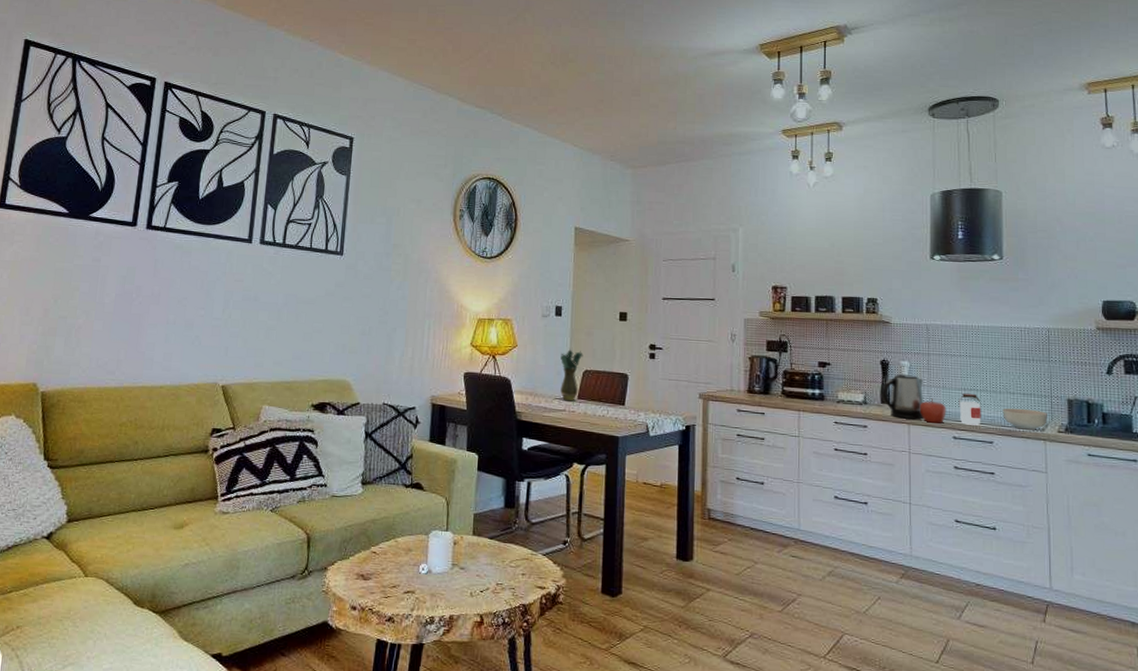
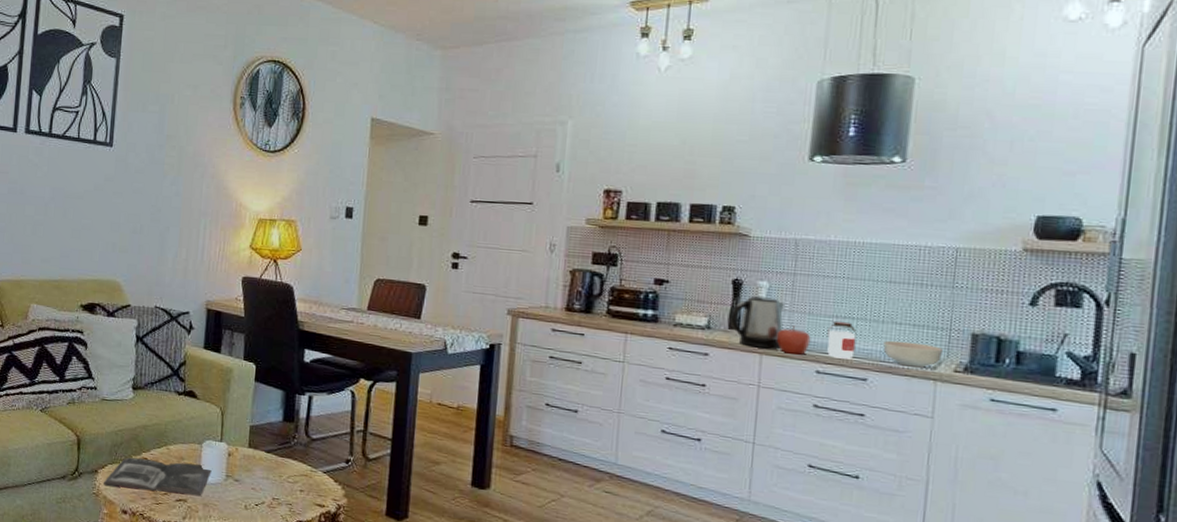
magazine: none [333,552,438,586] -> present [104,457,212,496]
vase: present [560,348,583,402] -> none [348,254,376,313]

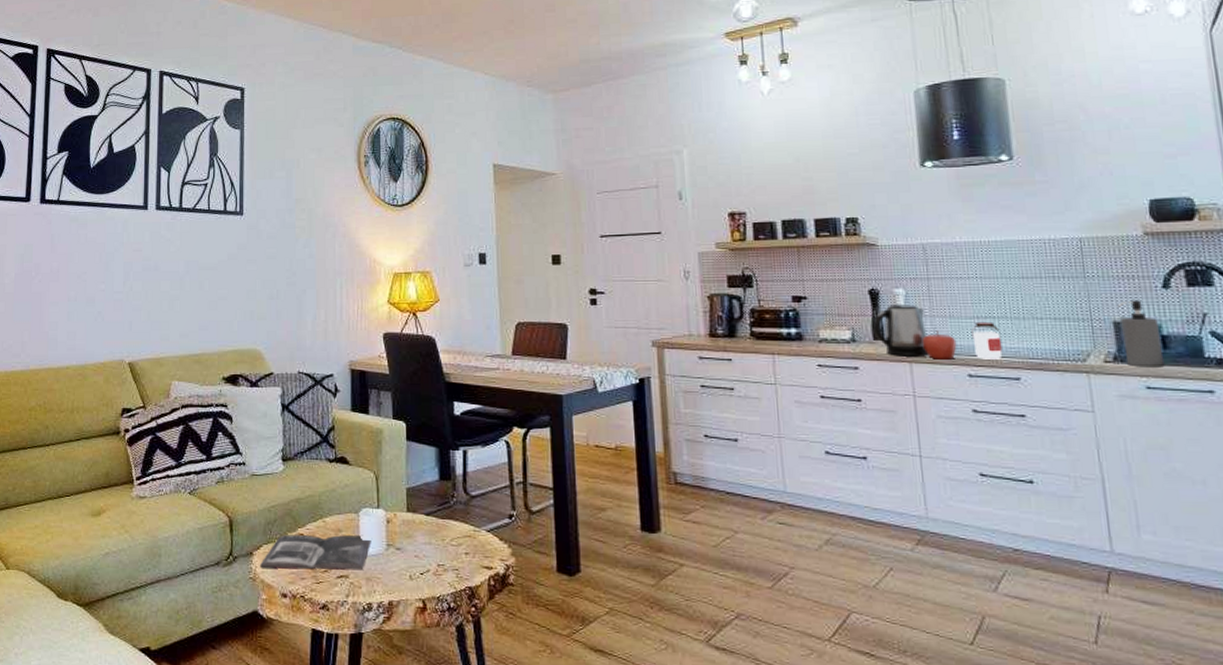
bowl: present [883,340,943,369] -> none [1028,336,1089,363]
soap dispenser: none [976,314,1017,383] -> present [1117,300,1165,369]

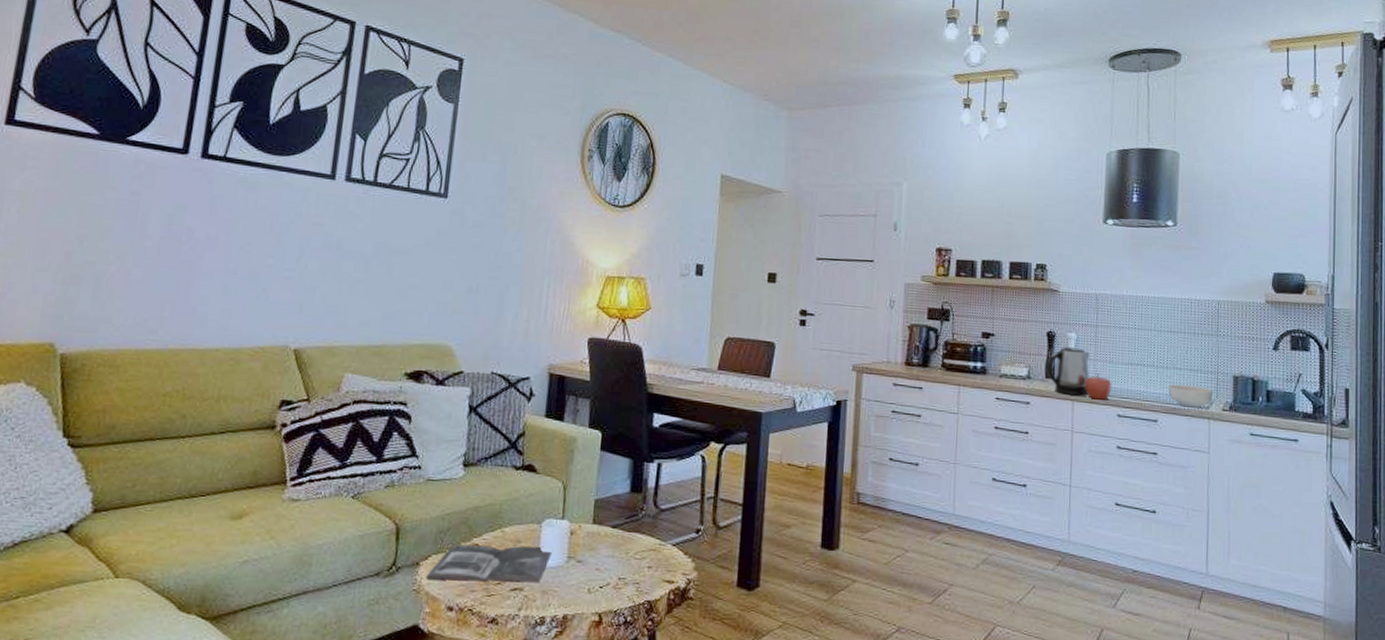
jar: present [971,321,1003,360] -> none [1125,368,1148,403]
bowl: none [1028,336,1089,363] -> present [1168,384,1213,409]
soap dispenser: present [1117,300,1165,369] -> none [1238,358,1267,419]

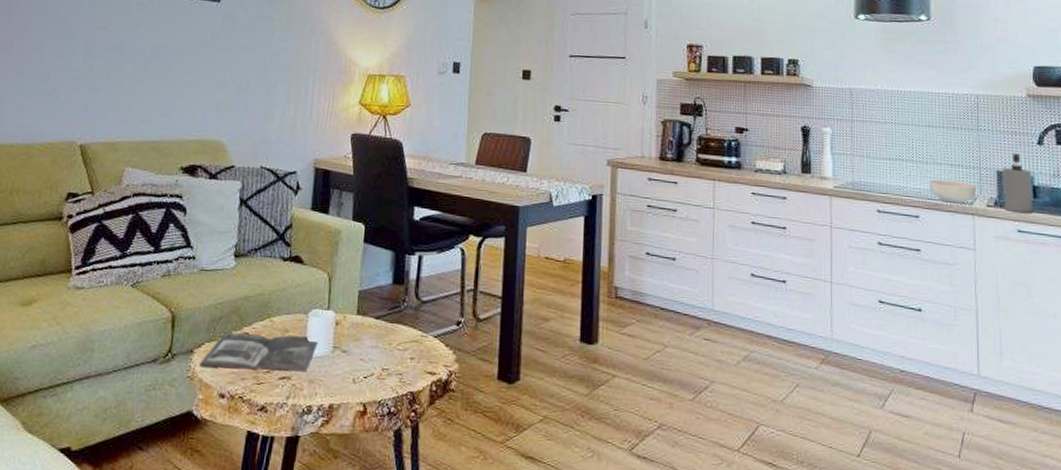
kettle: present [1046,346,1090,397] -> none [802,141,847,192]
fruit: present [1084,373,1112,401] -> none [842,168,870,196]
soap dispenser: none [1238,358,1267,419] -> present [1001,153,1034,215]

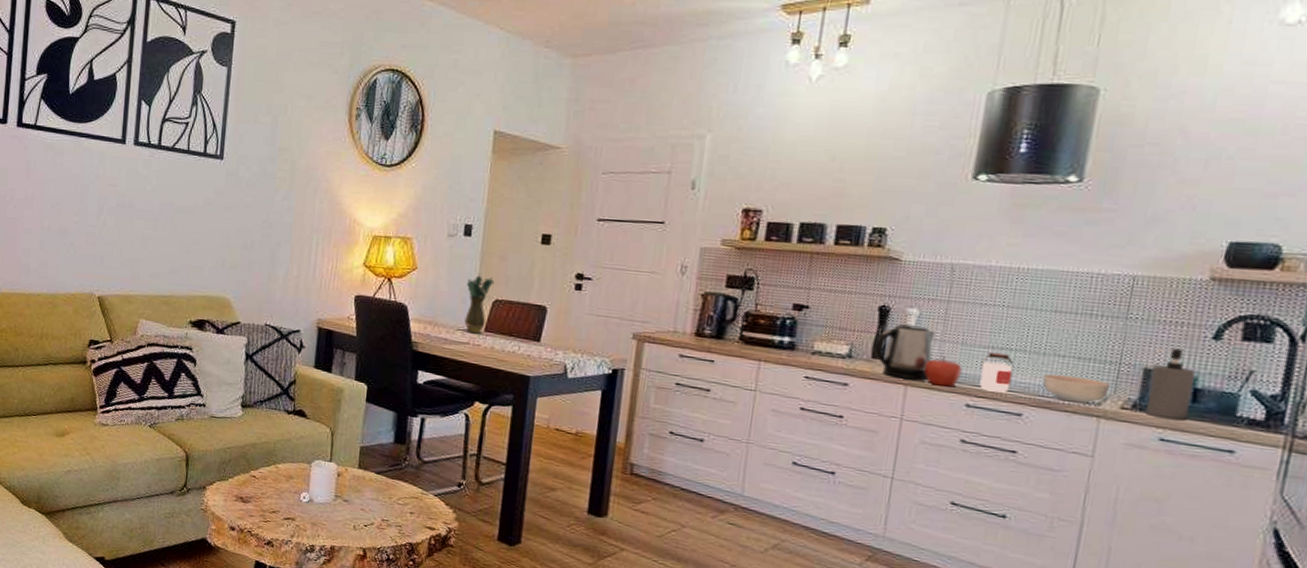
magazine: present [200,333,318,372] -> none [212,474,321,515]
vase: none [456,109,483,167] -> present [464,274,495,334]
kettle: none [802,141,847,192] -> present [874,324,935,381]
fruit: none [842,168,870,196] -> present [923,356,963,388]
jar: none [883,163,907,198] -> present [979,352,1014,393]

